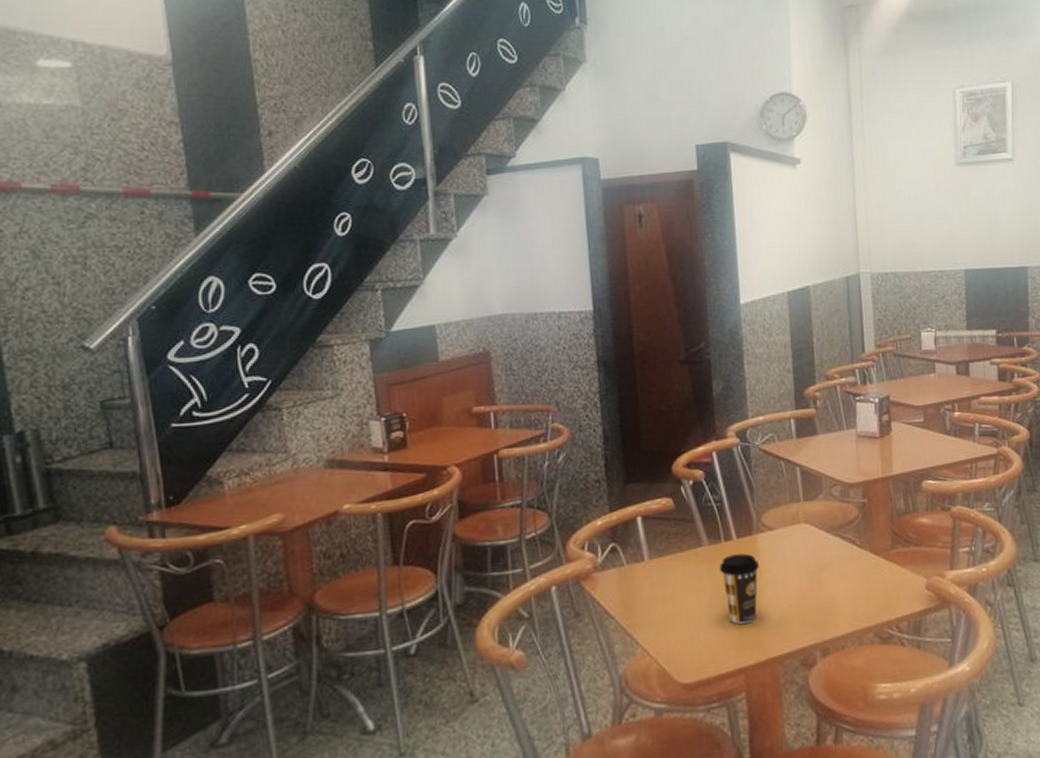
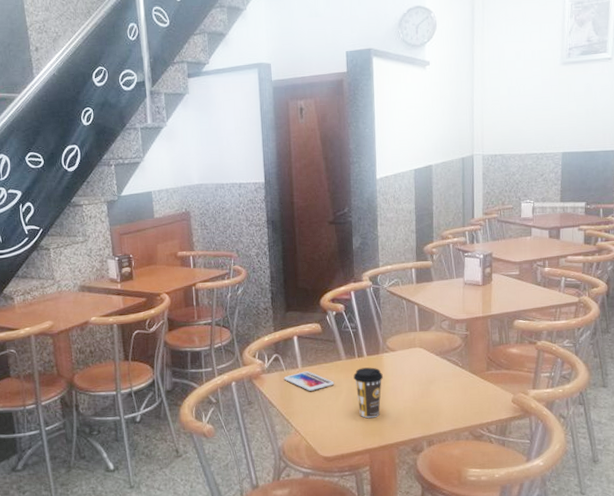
smartphone: none [624,564,695,592] -> present [284,371,335,391]

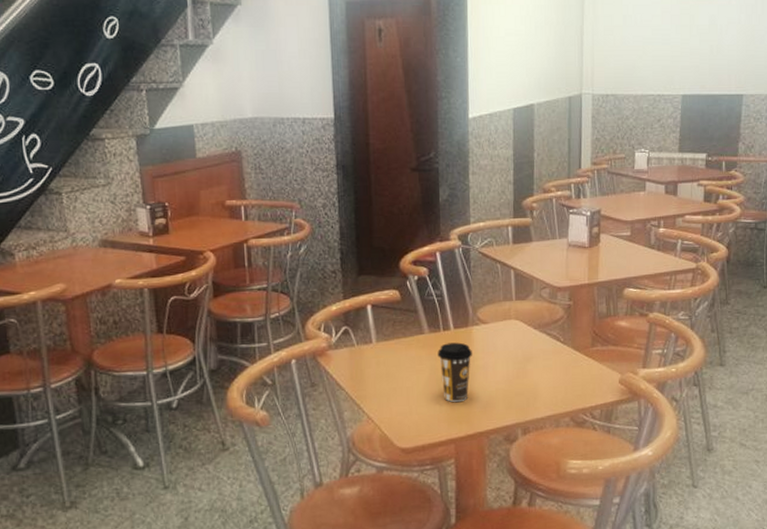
smartphone: present [284,371,335,391] -> none [354,347,415,370]

